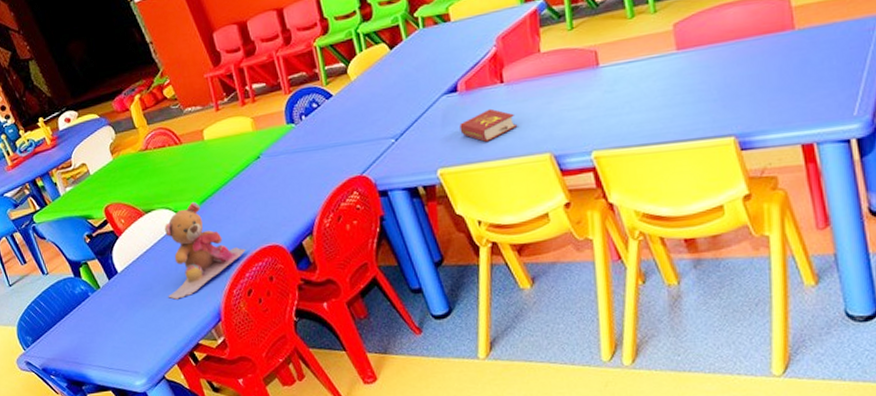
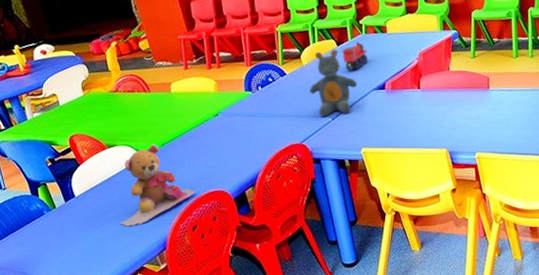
stuffed animal: none [362,54,422,140] -> present [309,49,358,118]
toy train: none [397,38,432,78] -> present [342,41,368,71]
book: present [459,108,518,142] -> none [383,107,426,132]

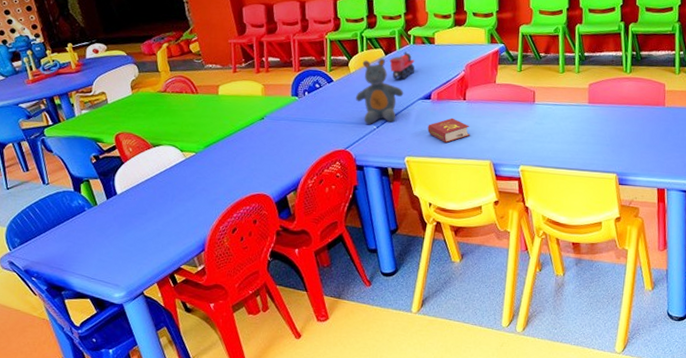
teddy bear: present [120,143,196,227] -> none [160,144,238,226]
book: none [383,107,426,132] -> present [427,118,471,143]

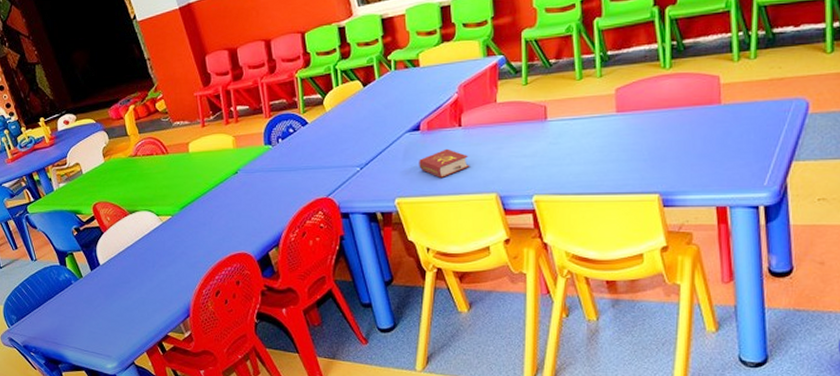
stuffed animal: present [355,58,404,125] -> none [333,91,388,167]
toy train: present [389,51,415,80] -> none [369,79,399,114]

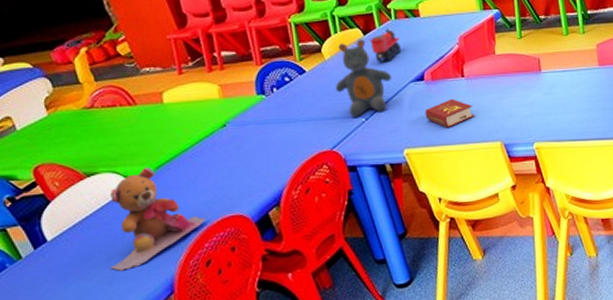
teddy bear: none [143,207,218,294] -> present [110,166,206,271]
stuffed animal: none [333,91,388,167] -> present [335,39,392,118]
toy train: none [369,79,399,114] -> present [370,28,402,63]

